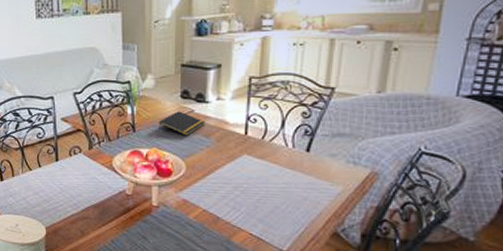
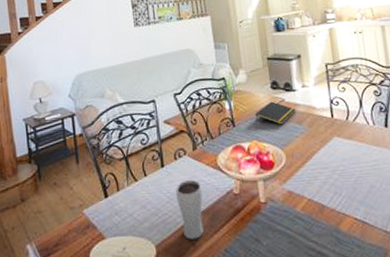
drinking glass: none [68,175,94,228] -> present [175,179,204,240]

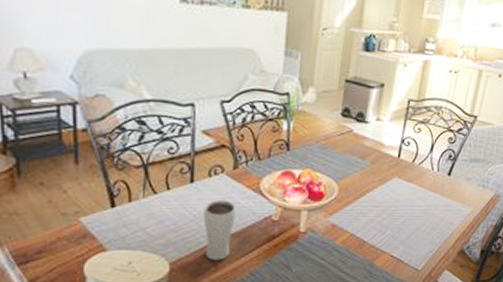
notepad: present [255,101,296,125] -> none [315,130,363,157]

